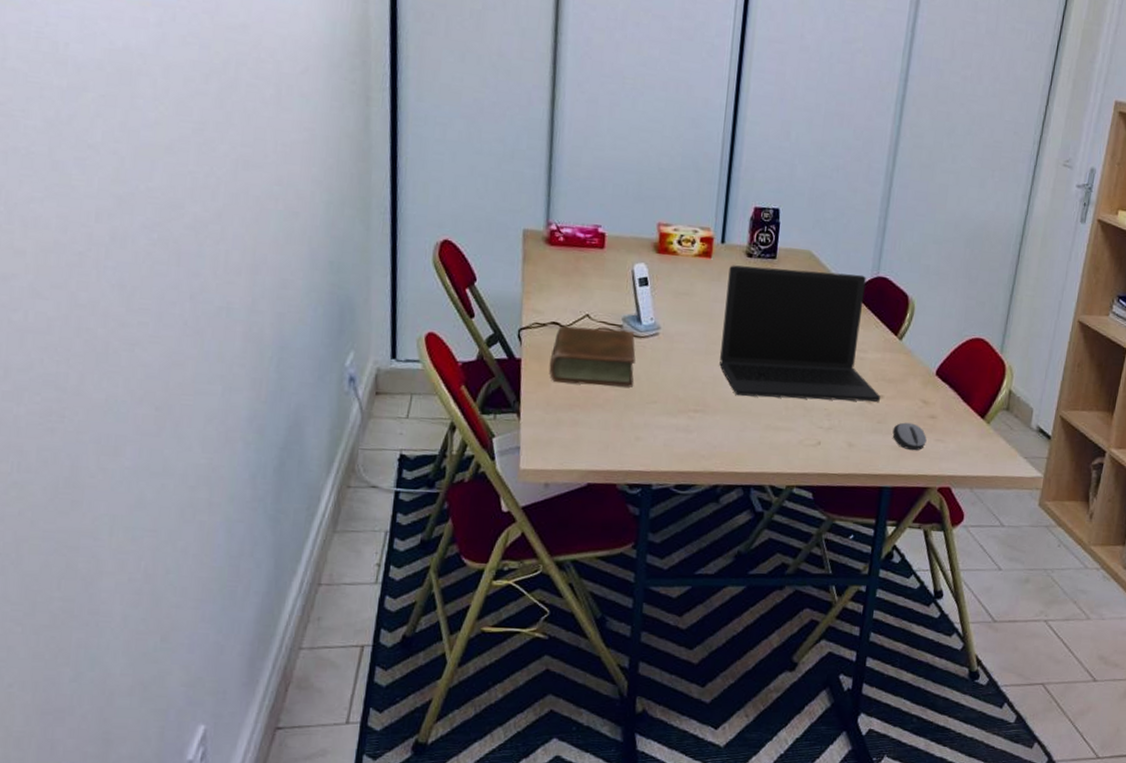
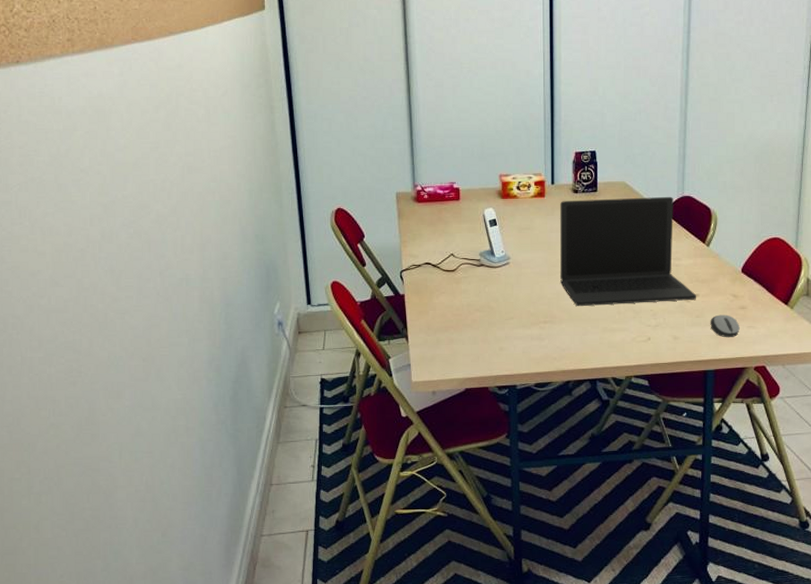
book: present [549,325,636,388] -> none [426,263,493,310]

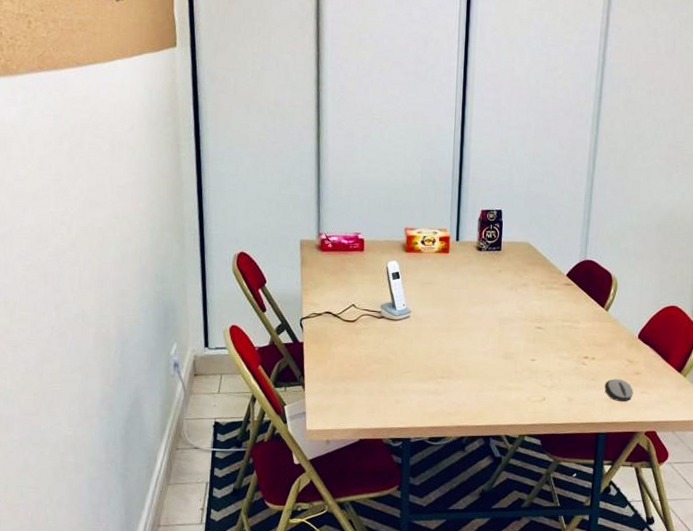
laptop: present [560,196,697,307] -> none [460,258,593,364]

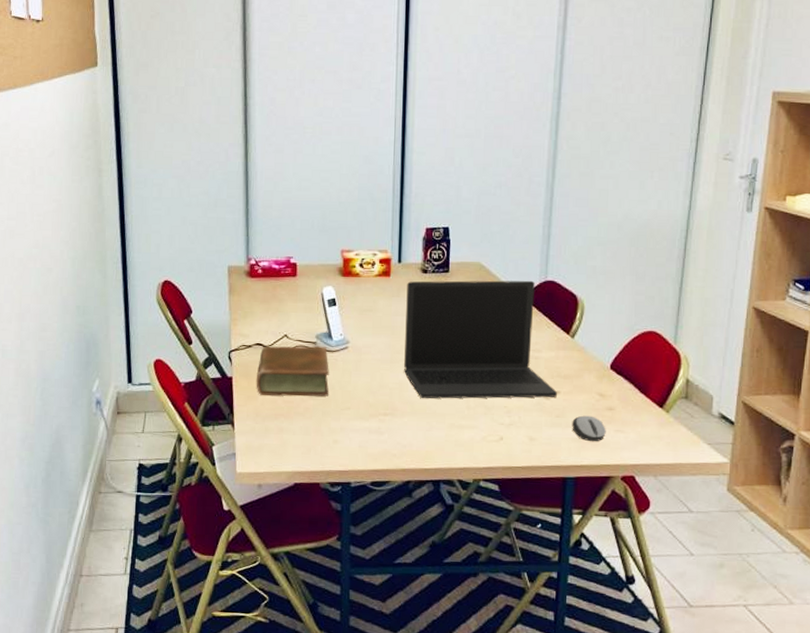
book: none [325,314,393,361] -> present [256,346,329,397]
laptop: none [460,258,593,364] -> present [404,280,558,399]

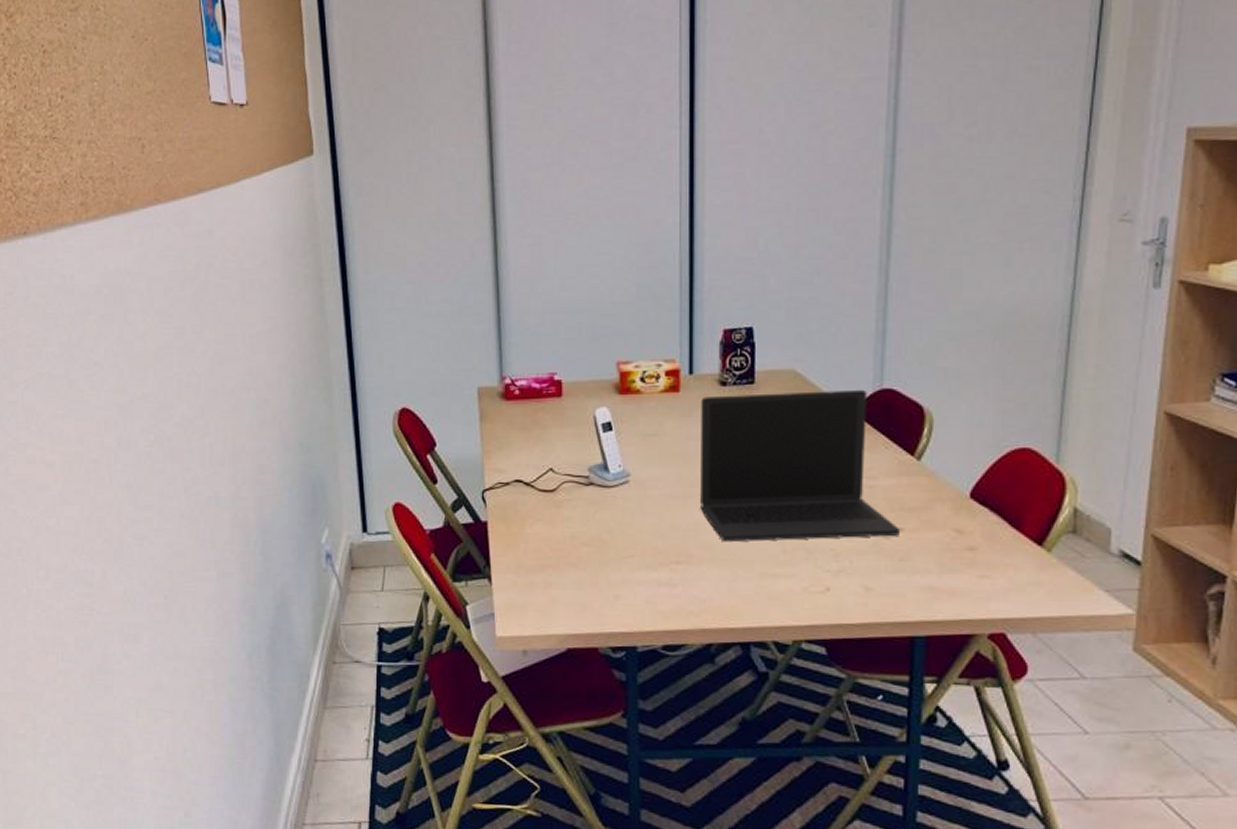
book: present [256,346,329,397] -> none [516,481,606,543]
computer mouse: present [572,415,606,442] -> none [920,558,966,591]

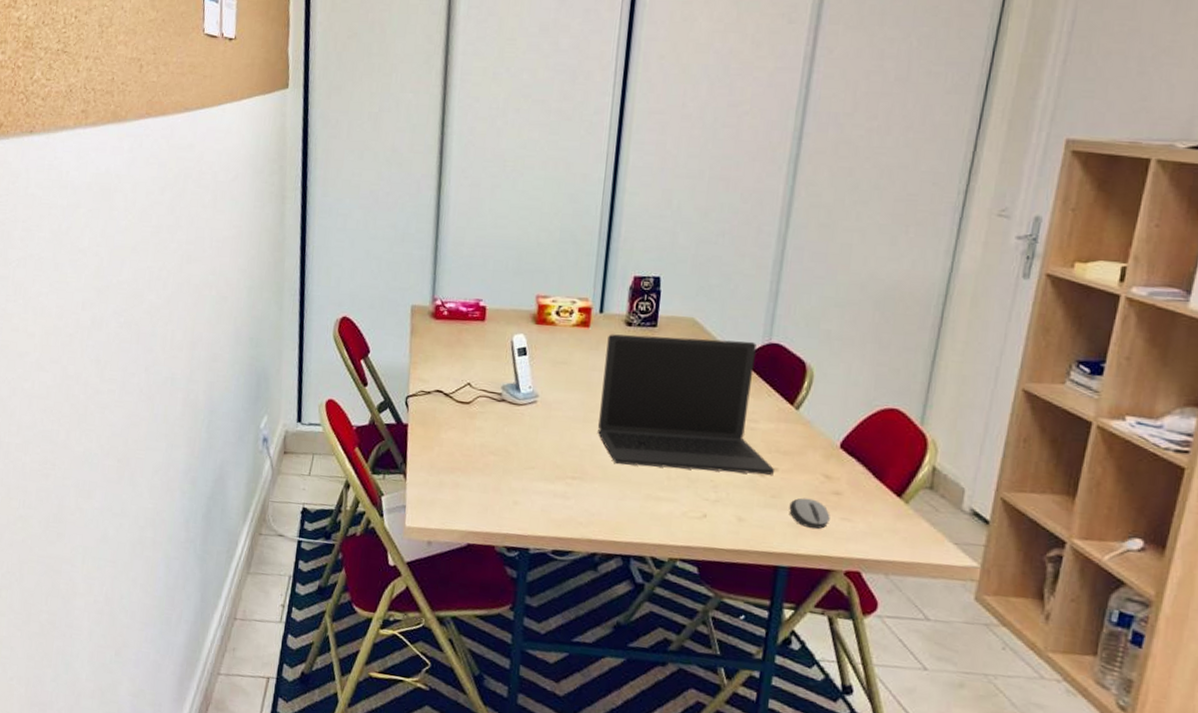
computer mouse: none [920,558,966,591] -> present [789,498,830,529]

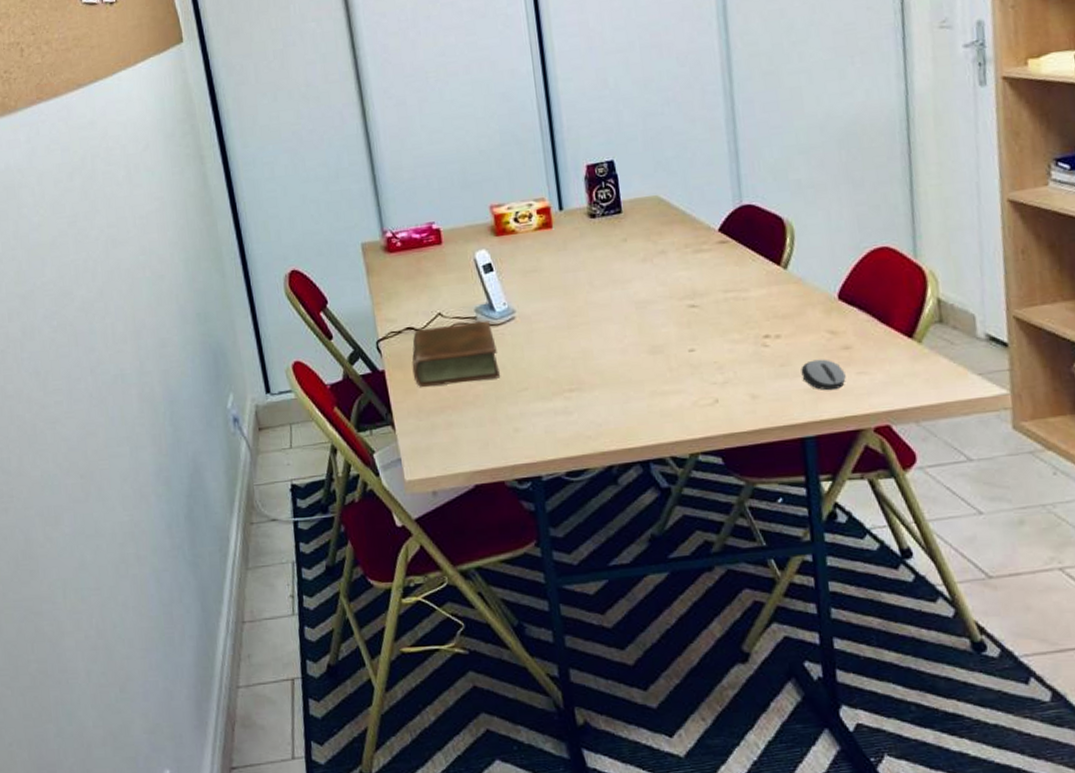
book: none [433,393,514,453] -> present [412,321,500,387]
laptop: present [598,334,775,475] -> none [573,207,779,366]

